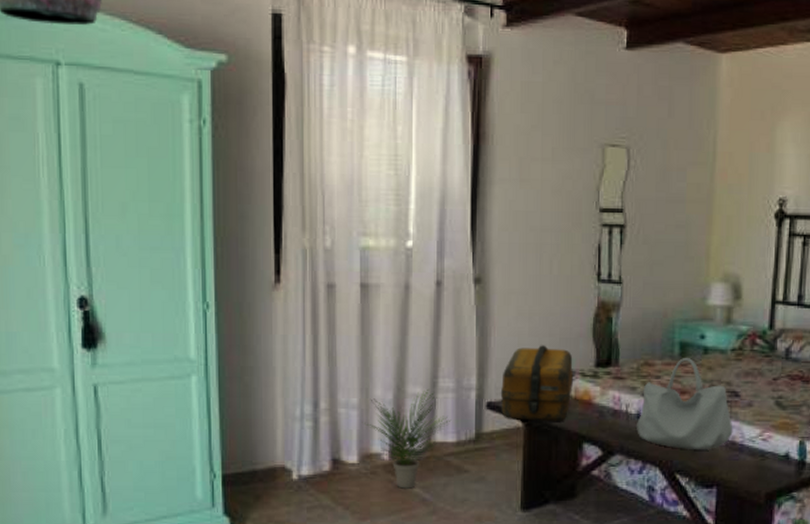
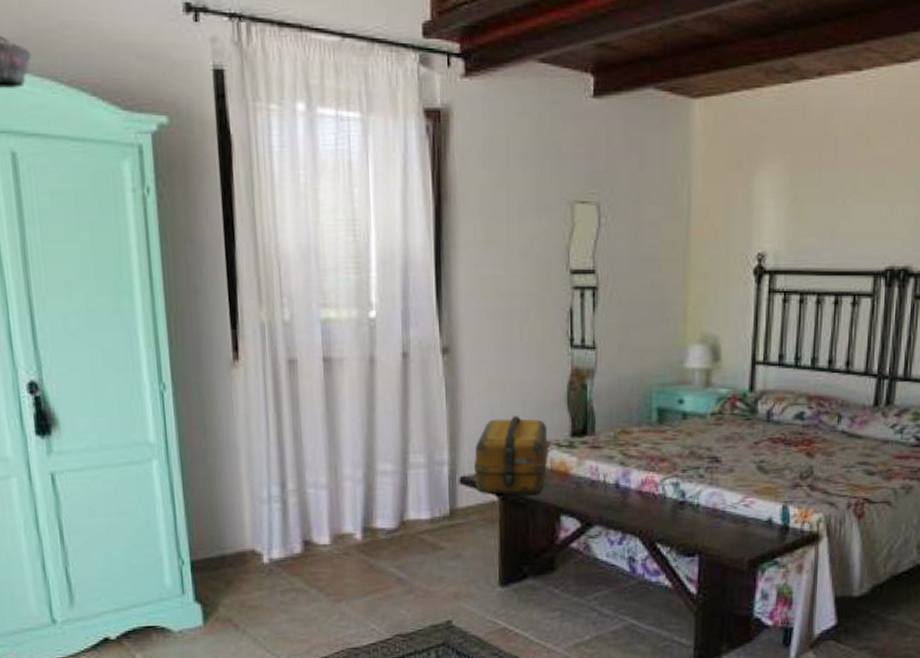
potted plant: present [362,390,452,489] -> none [332,466,424,569]
handbag: present [637,357,733,450] -> none [615,423,714,519]

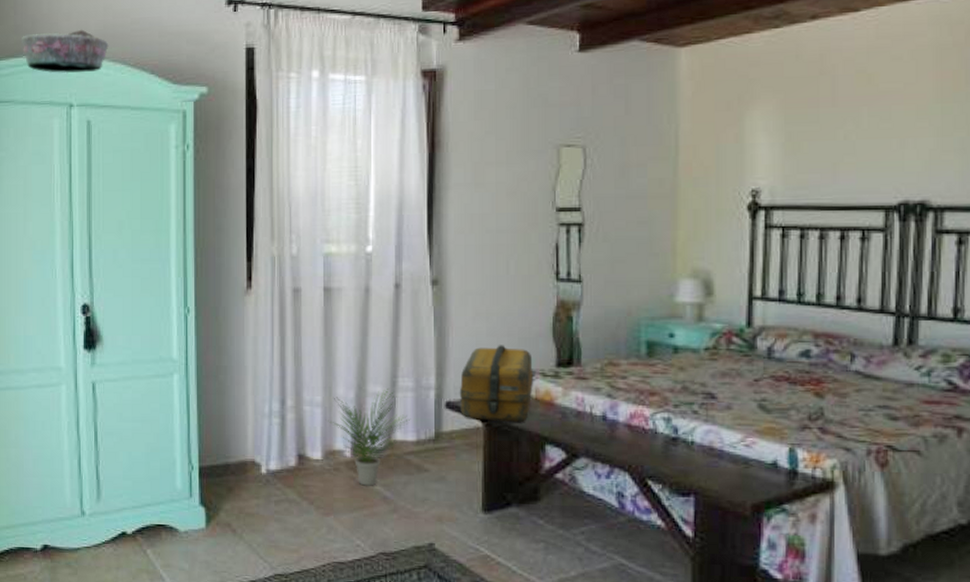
potted plant: none [332,466,424,569] -> present [325,389,411,486]

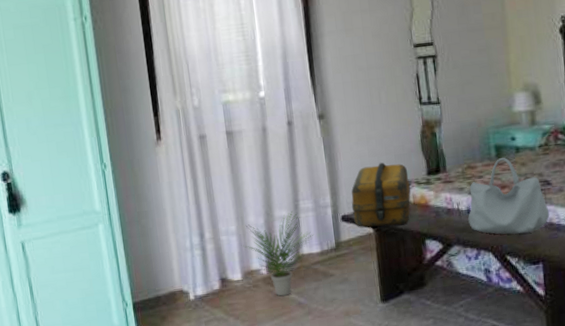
handbag: none [602,356,711,456] -> present [468,157,550,235]

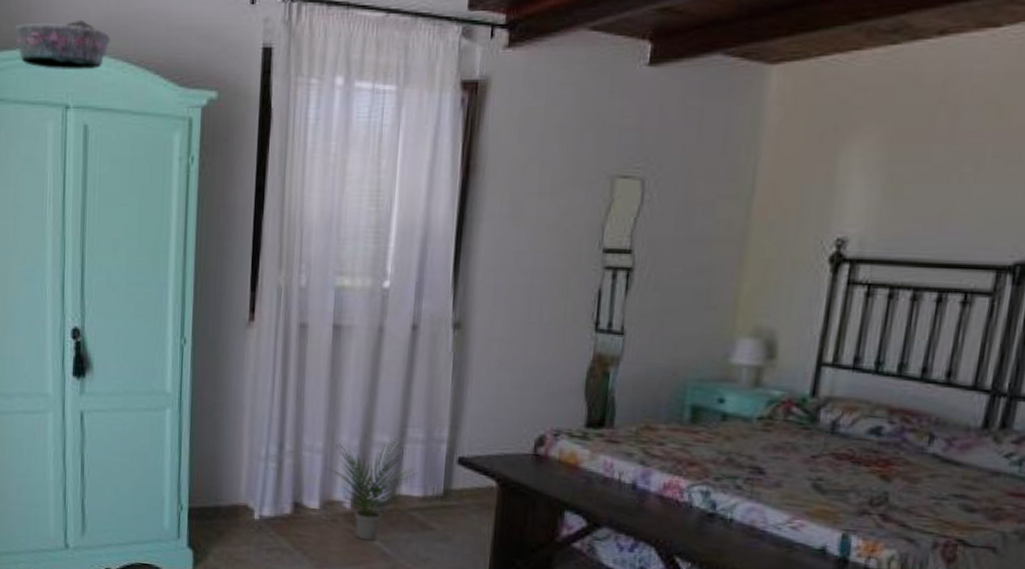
suitcase: present [351,162,411,228] -> none [473,399,560,486]
handbag: present [468,157,550,235] -> none [630,423,754,533]

